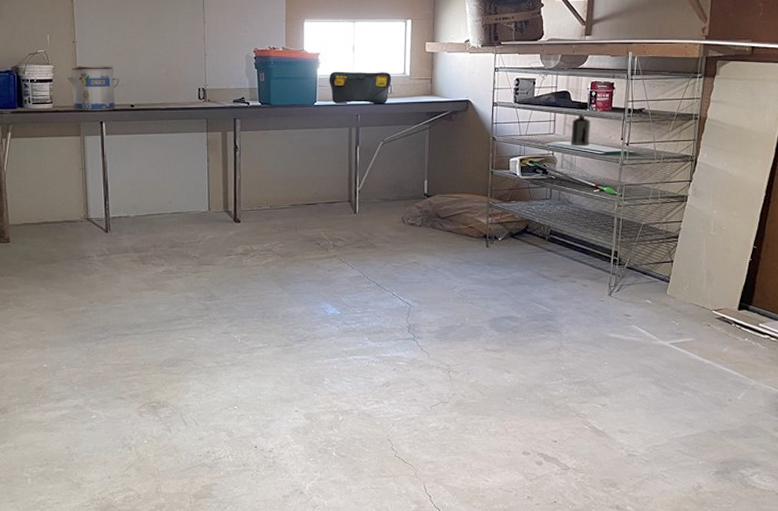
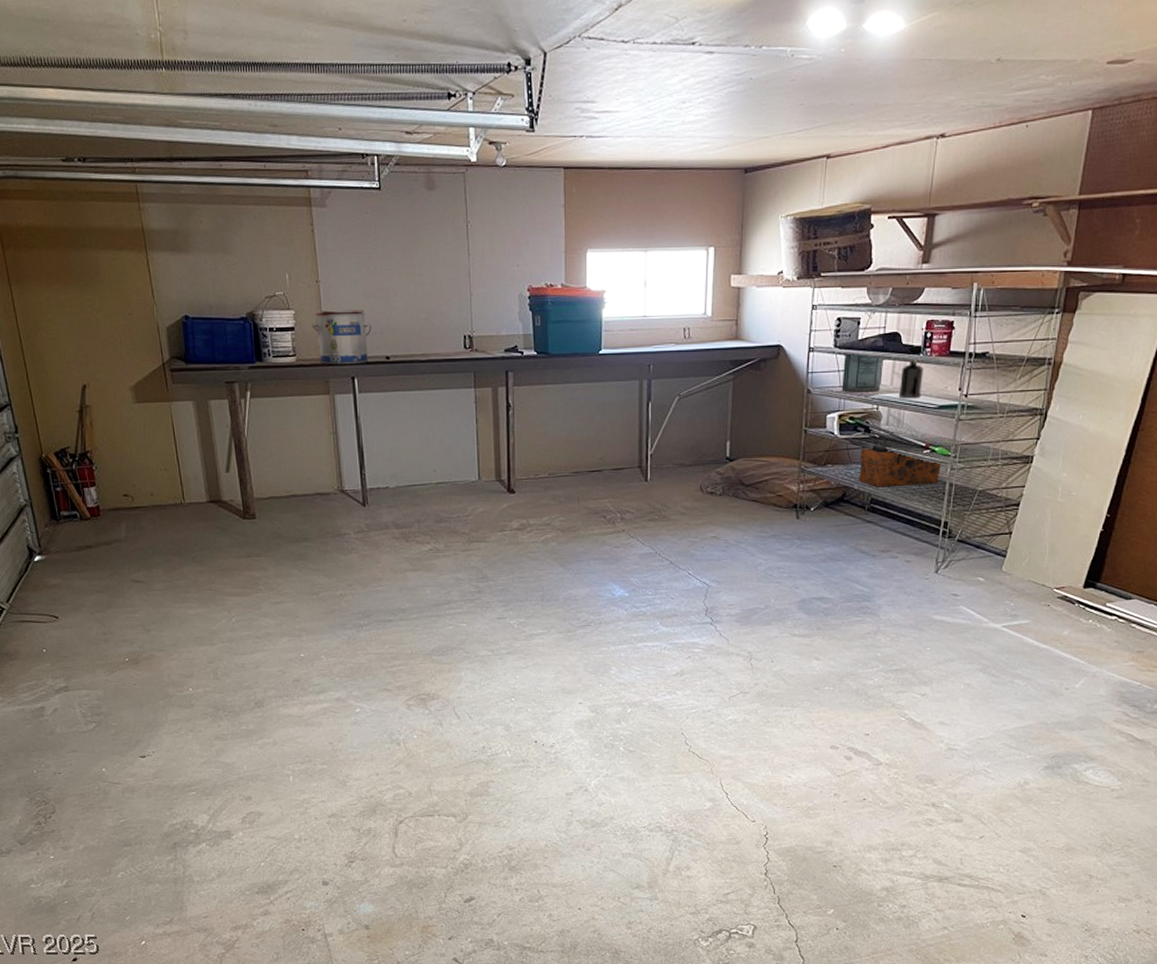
toolbox: present [329,71,392,104] -> none [616,312,690,352]
paint can: none [521,108,557,140] -> present [841,353,885,392]
tool box: none [539,183,610,221] -> present [859,443,942,487]

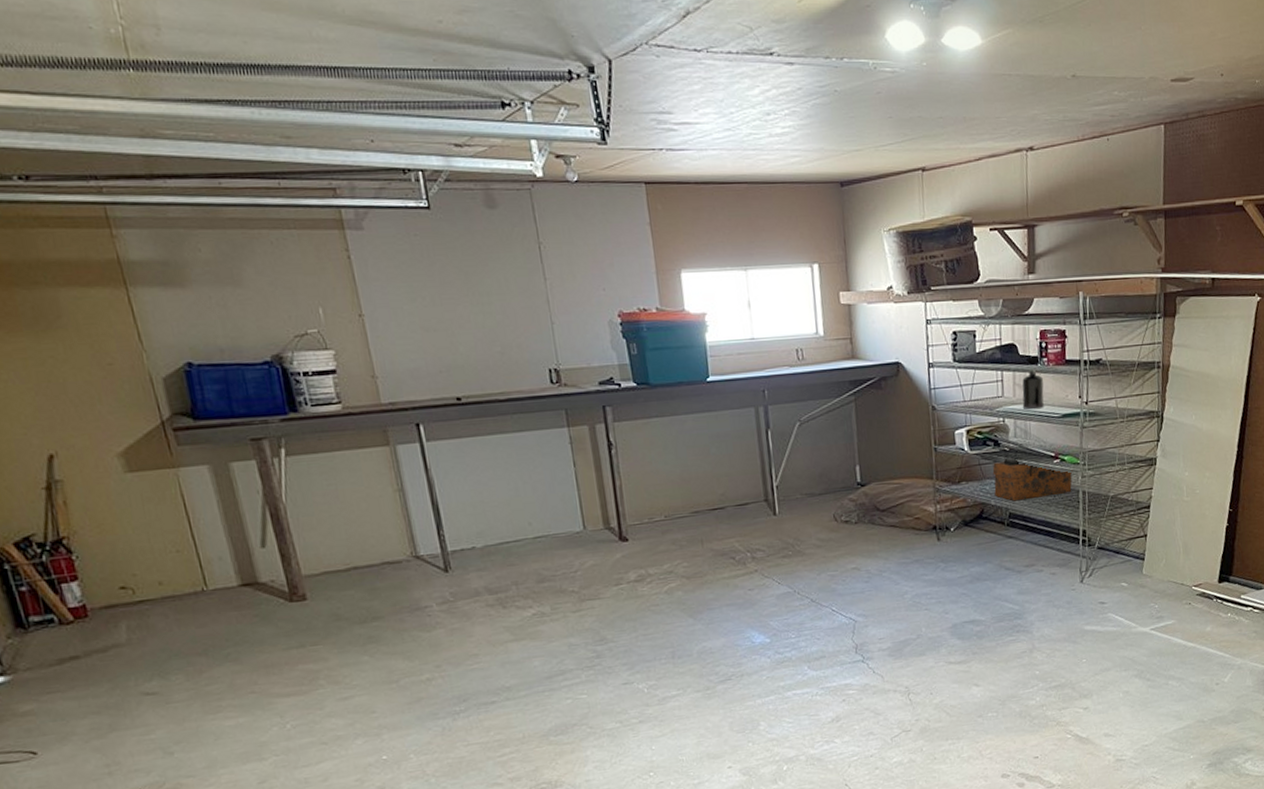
paint can: present [312,309,372,365] -> none [359,345,436,411]
paint can: present [841,353,885,392] -> none [964,367,1005,407]

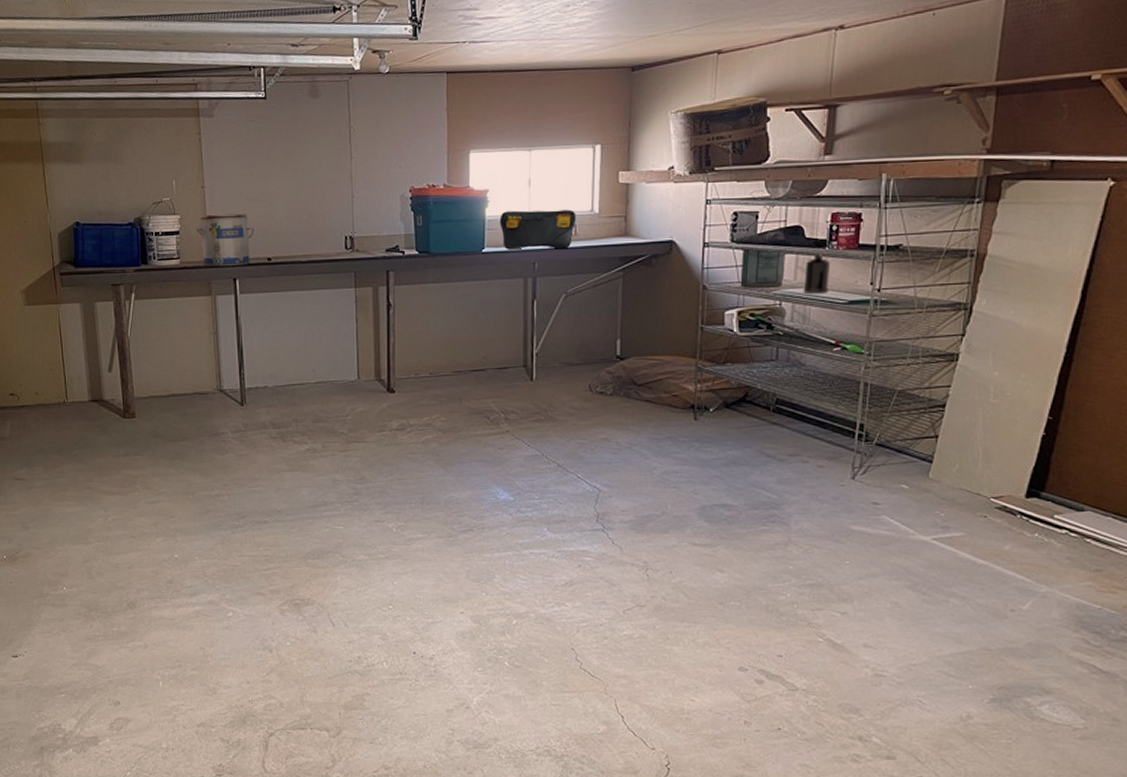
paint can: none [359,345,436,411] -> present [197,213,254,267]
toolbox: none [721,333,802,378] -> present [500,209,577,250]
paint can: none [964,367,1005,407] -> present [740,248,787,288]
tool box: present [992,455,1073,501] -> none [762,340,855,387]

